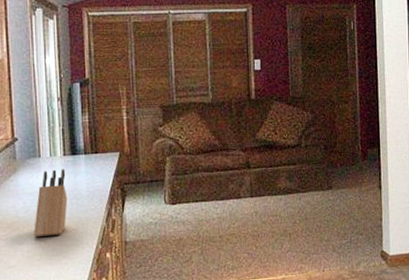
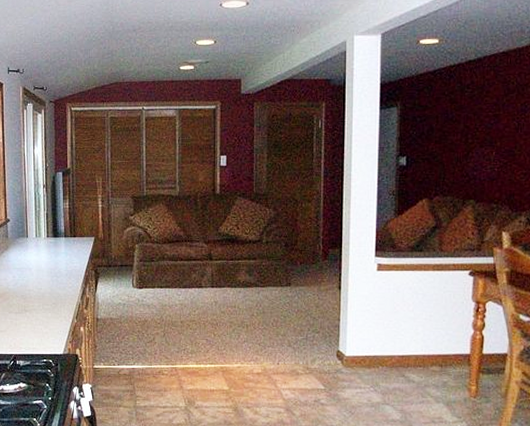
knife block: present [34,169,68,237] -> none [21,249,49,308]

